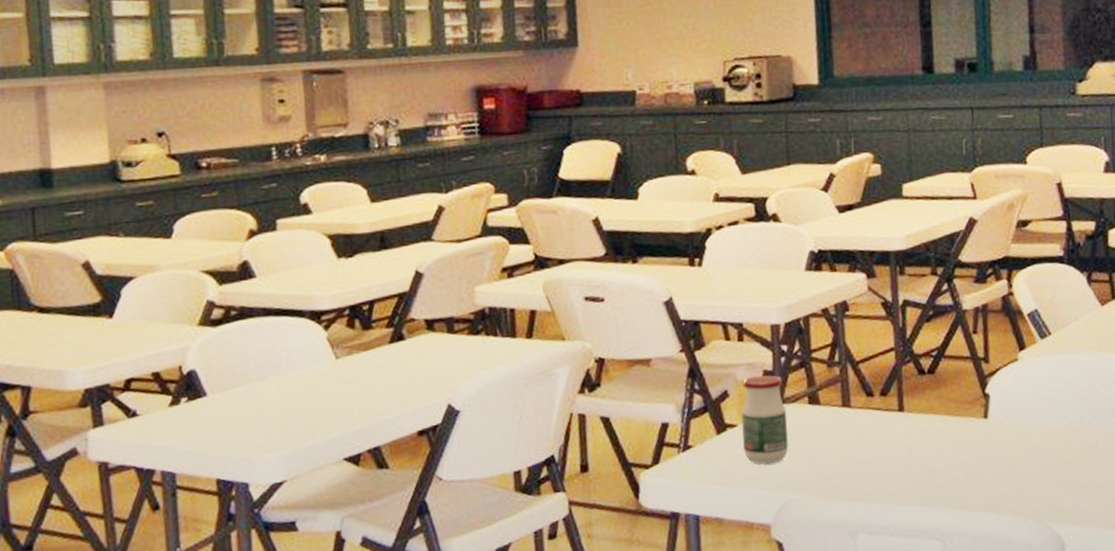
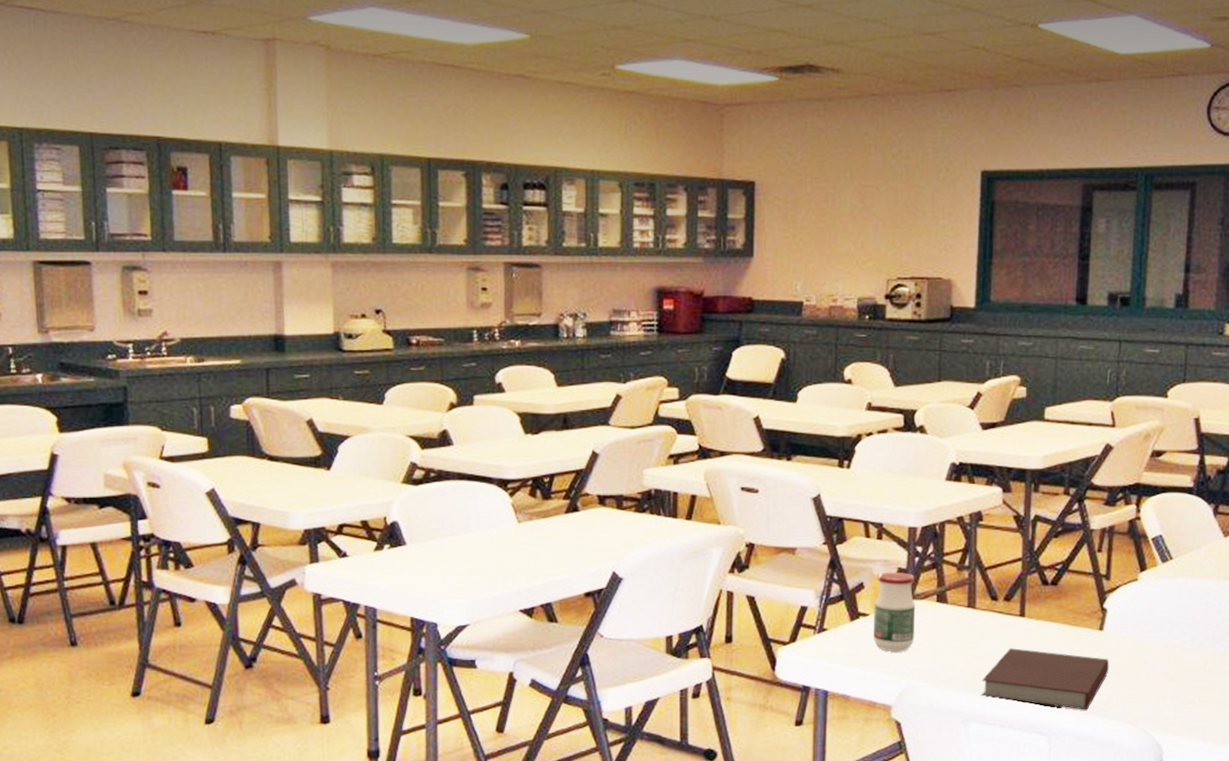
notebook: none [865,447,999,508] -> present [981,648,1109,710]

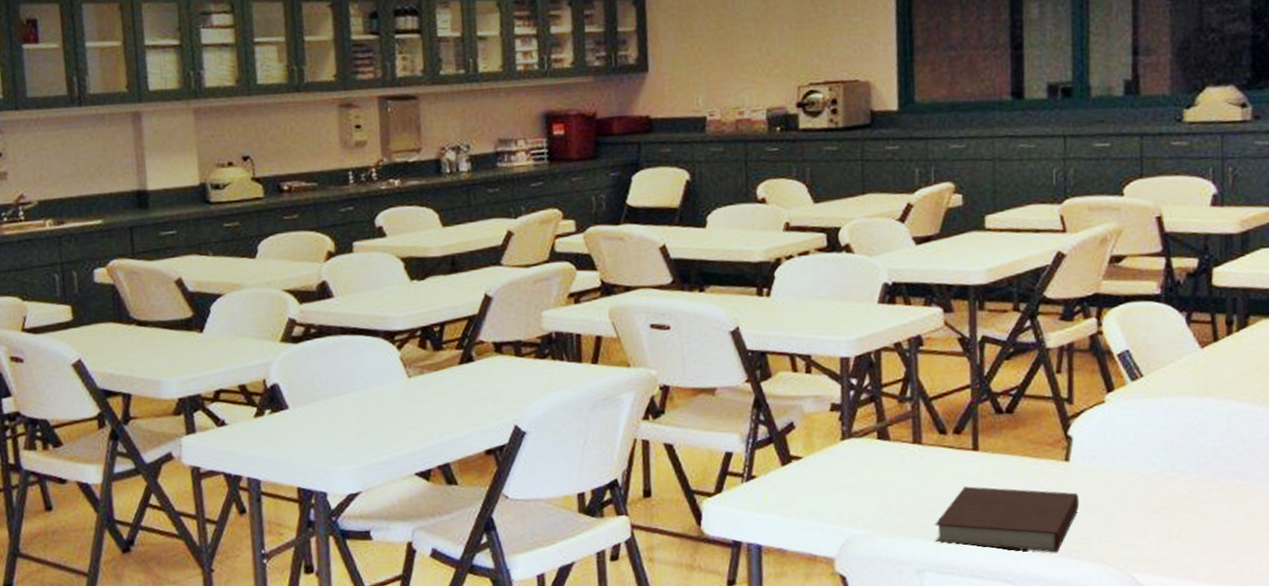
jar: present [873,572,916,651] -> none [807,408,856,497]

